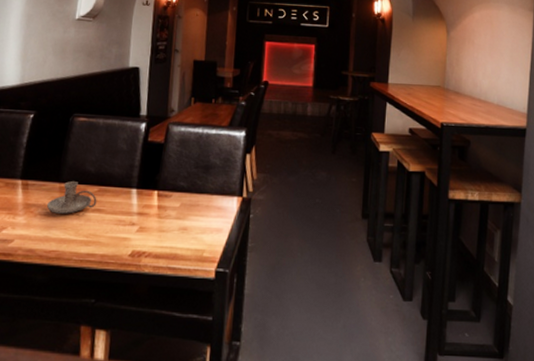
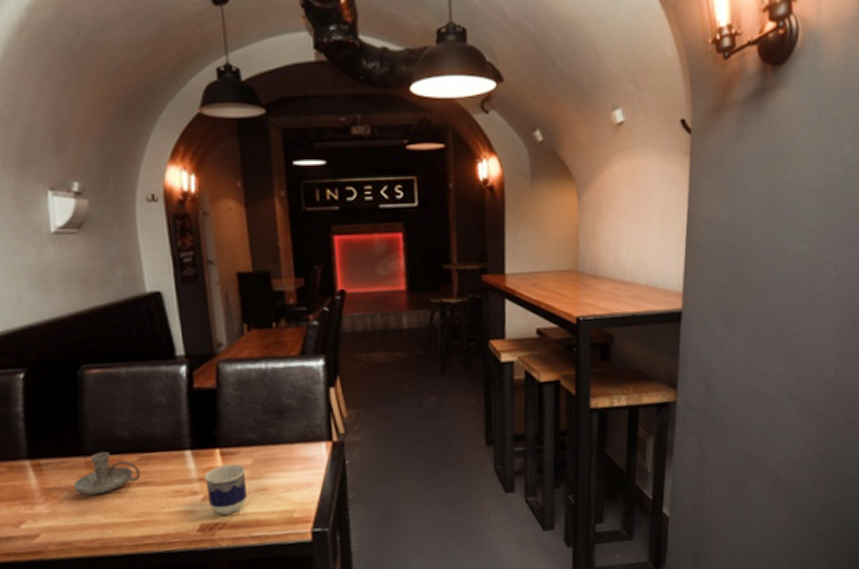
cup: none [141,204,174,245] -> present [204,464,248,515]

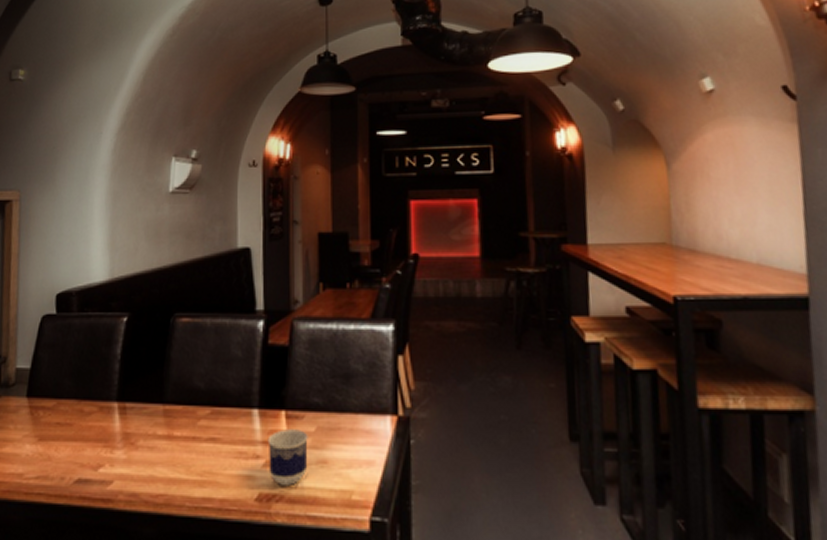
candle holder: present [74,452,141,495] -> none [150,402,210,445]

